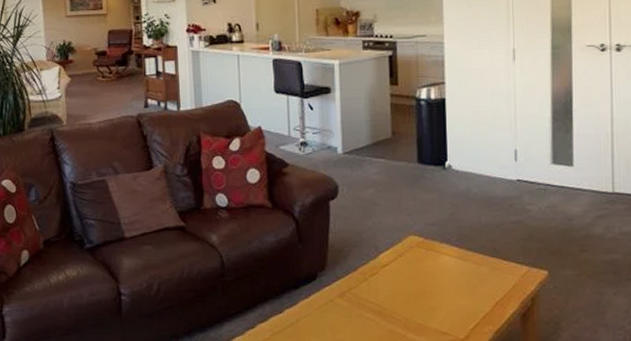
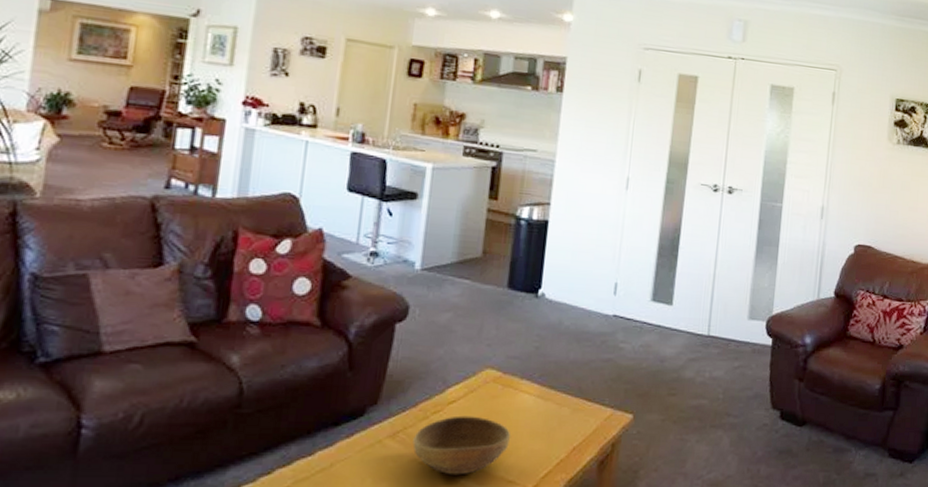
bowl: none [358,277,439,328] -> present [412,415,511,475]

